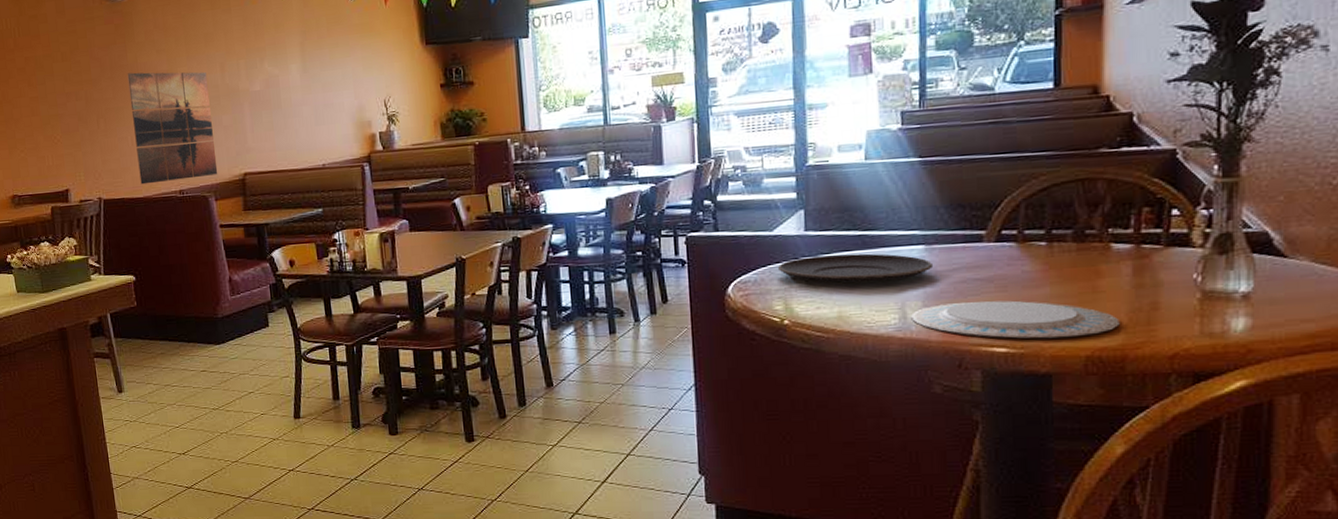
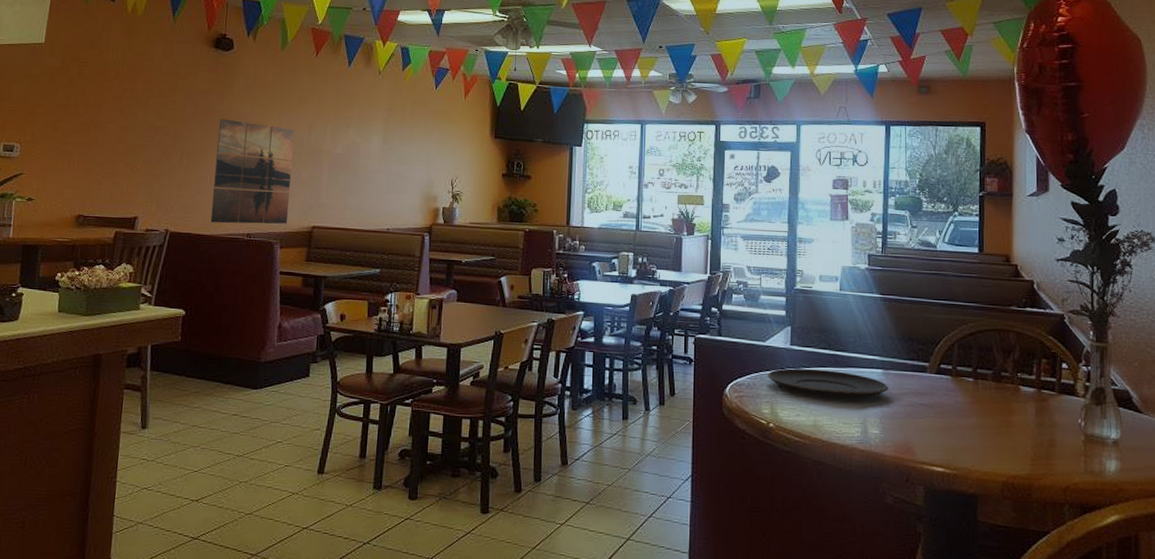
plate: present [911,300,1120,339] -> none [871,423,1027,464]

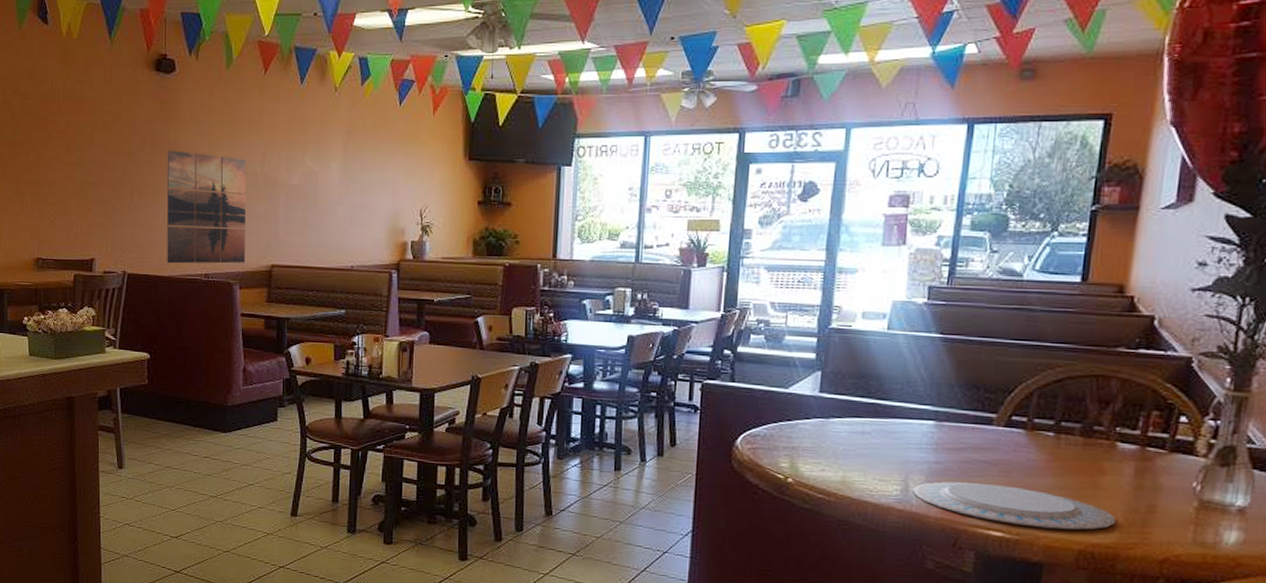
plate: present [767,368,889,398] -> none [787,418,942,452]
plate: none [871,423,1027,464] -> present [913,481,1116,530]

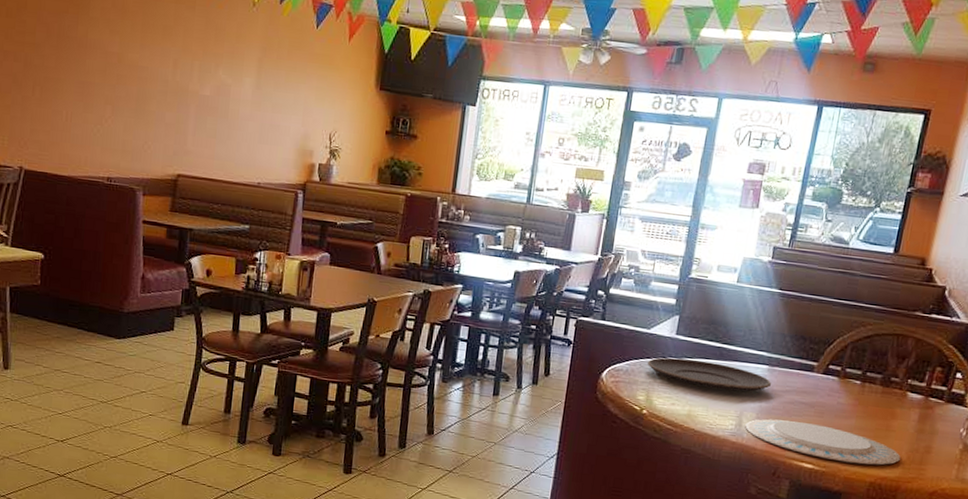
wall art: present [166,150,246,264] -> none [67,46,158,170]
plate: none [787,418,942,452] -> present [647,357,772,392]

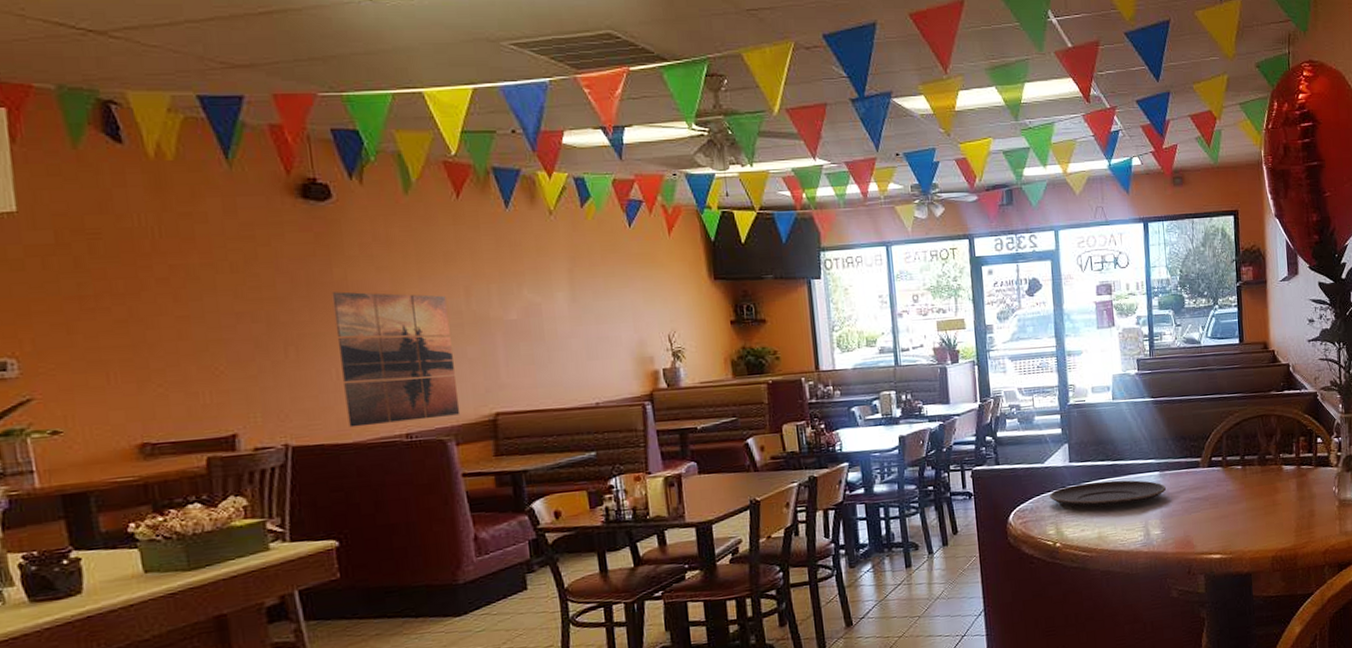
wall art: none [67,46,158,170] -> present [331,291,461,428]
plate: present [745,418,901,465] -> none [1153,514,1292,547]

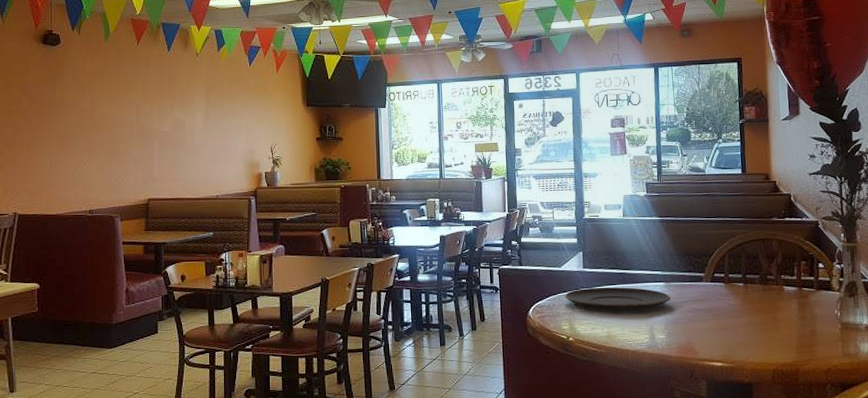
wall art: present [331,291,461,428] -> none [53,108,126,204]

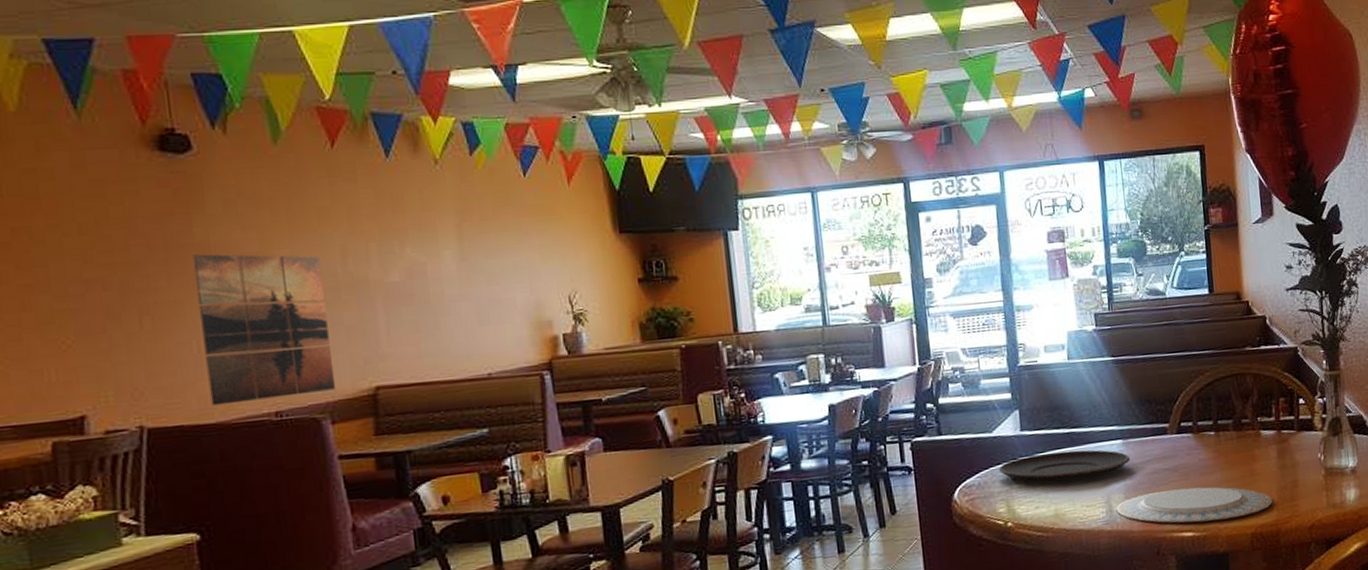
wall art: none [53,108,126,204] -> present [192,254,336,406]
plate: none [657,326,793,356] -> present [1116,486,1273,524]

